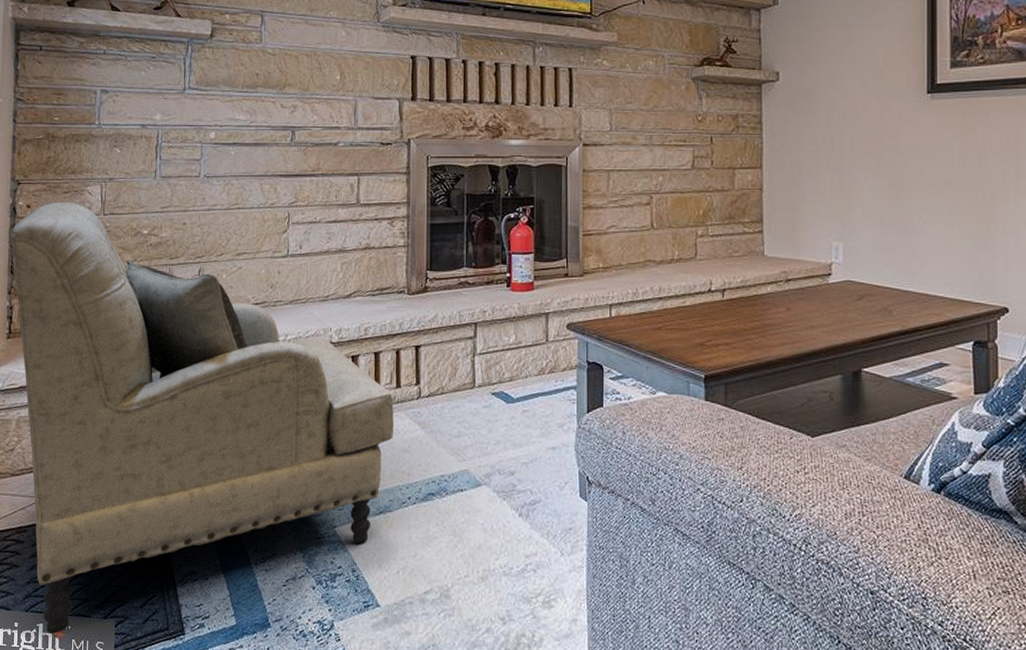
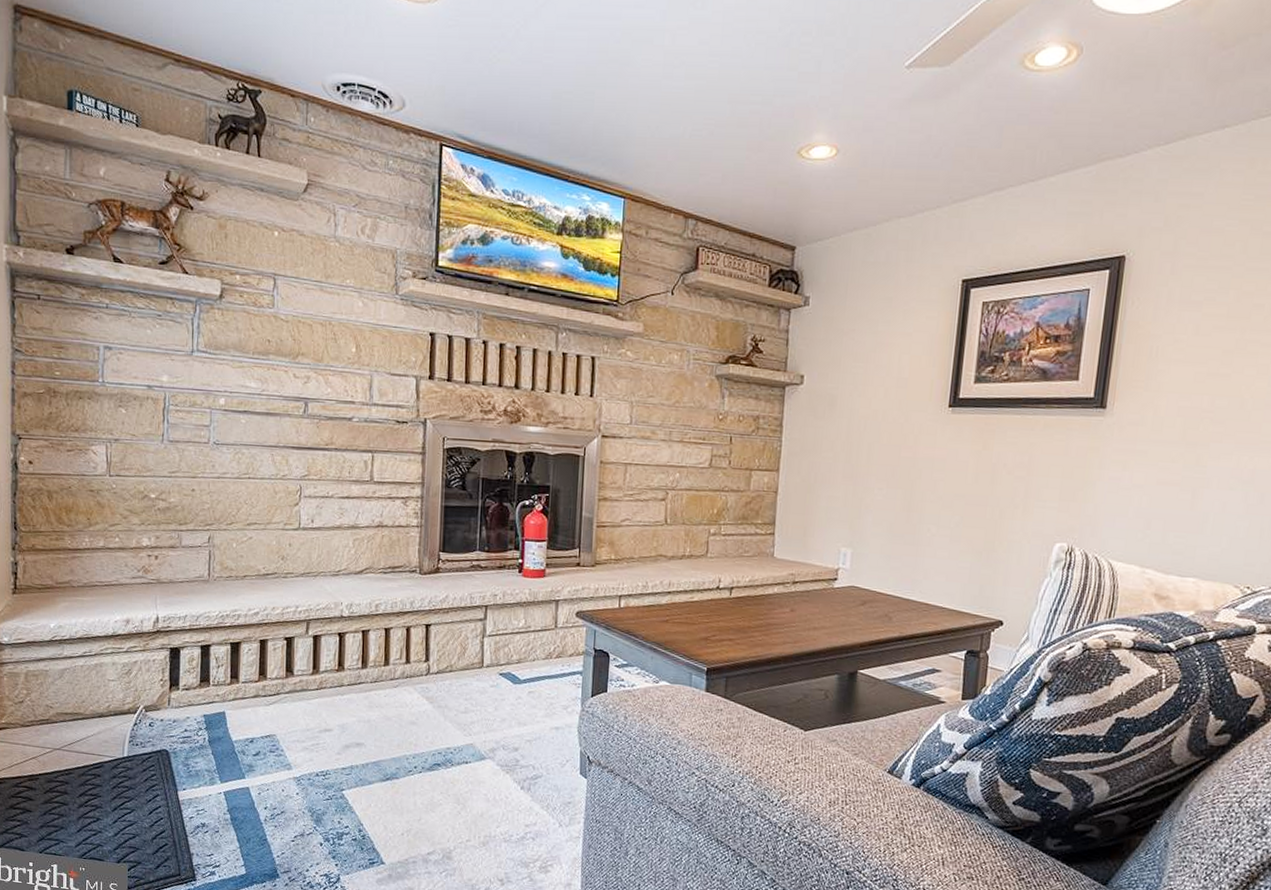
armchair: present [10,202,394,634] -> none [12,460,403,874]

